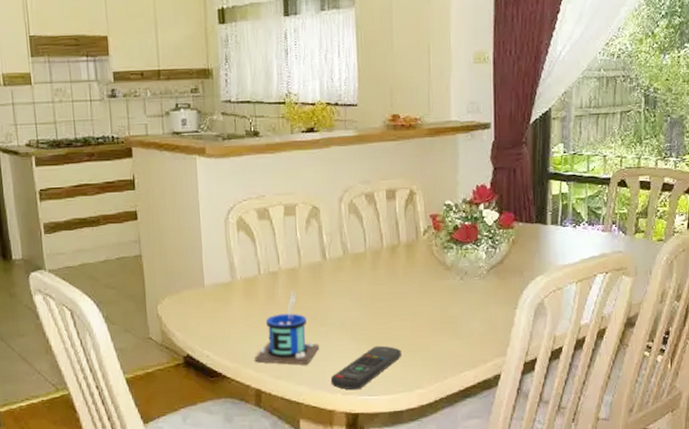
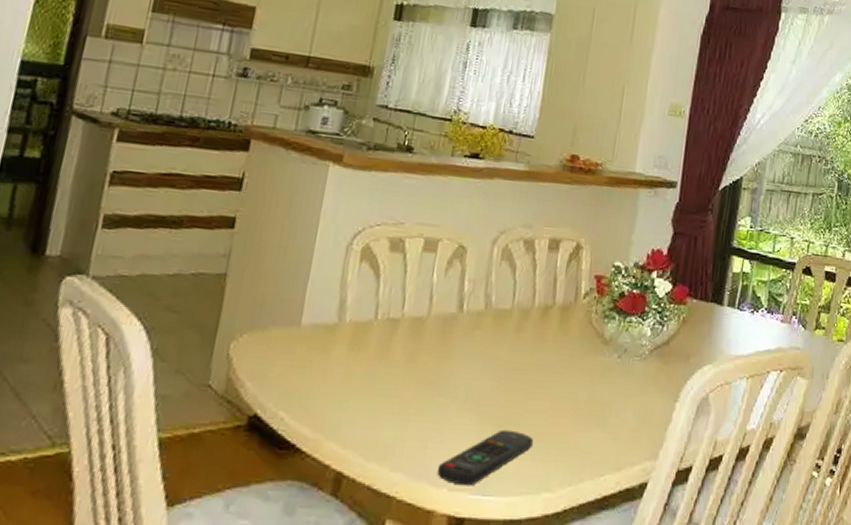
mug: present [254,280,319,365] -> none [344,330,432,445]

